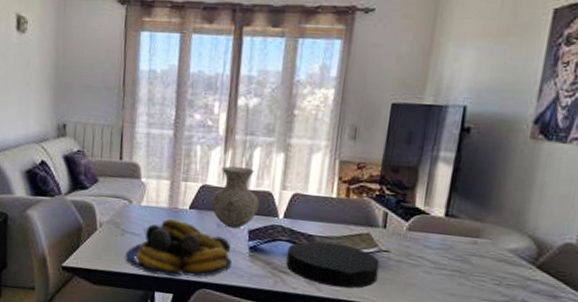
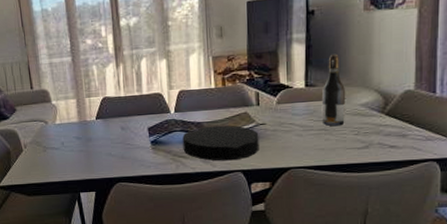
fruit bowl: present [125,219,231,277] -> none [50,131,139,178]
vase: present [211,166,260,229] -> none [113,77,153,129]
wine bottle: none [458,183,493,271] -> present [321,54,345,127]

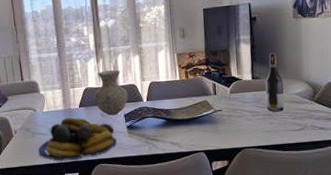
fruit bowl: none [50,131,139,178] -> present [38,117,117,161]
vase: none [113,77,153,129] -> present [94,70,129,116]
plate: present [182,125,259,161] -> none [154,111,218,143]

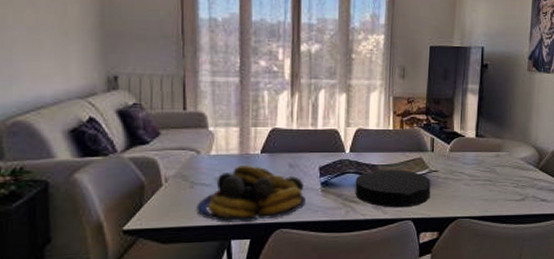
vase: present [94,70,129,116] -> none [282,109,328,167]
plate: none [154,111,218,143] -> present [355,170,431,208]
wine bottle: present [265,52,284,112] -> none [488,108,509,178]

